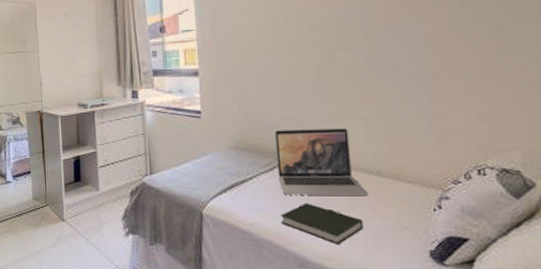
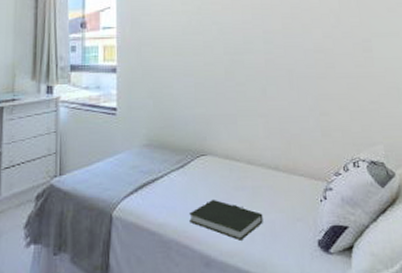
laptop: present [275,128,369,195] -> none [186,125,268,192]

